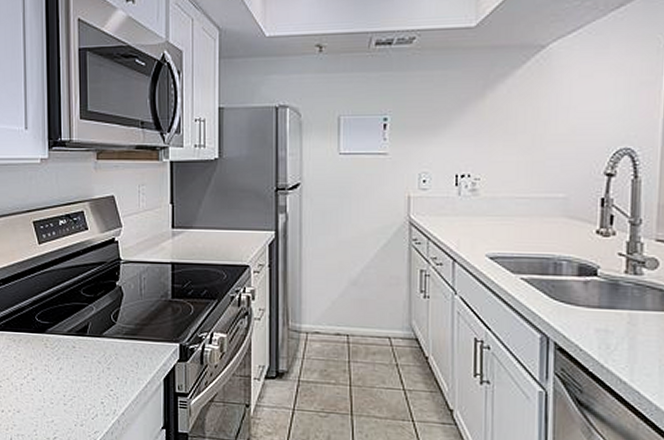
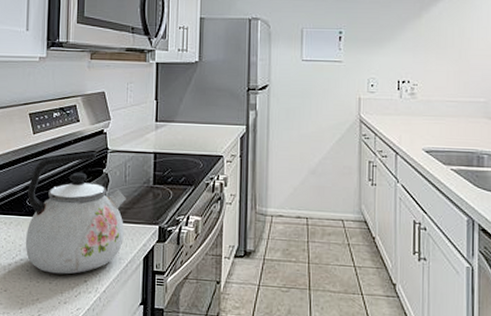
kettle: none [36,263,143,395] -> present [25,152,126,274]

